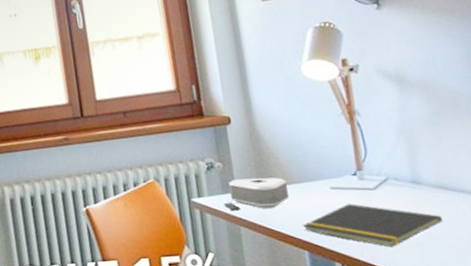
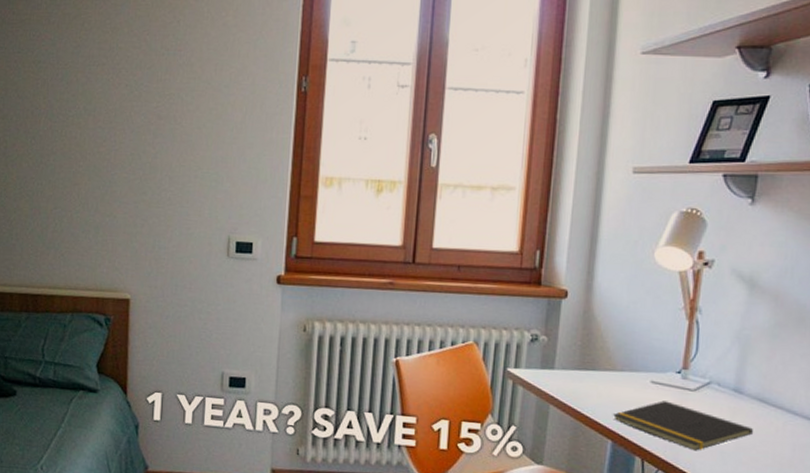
speaker: present [224,177,289,211] -> none [539,356,609,393]

